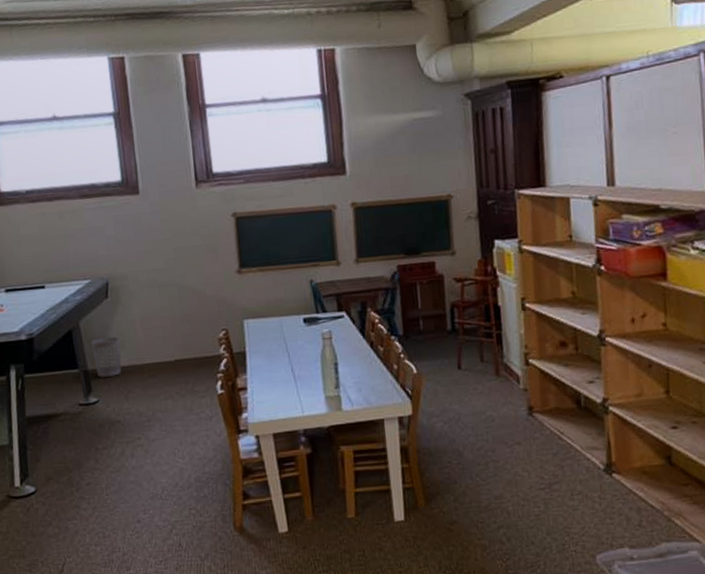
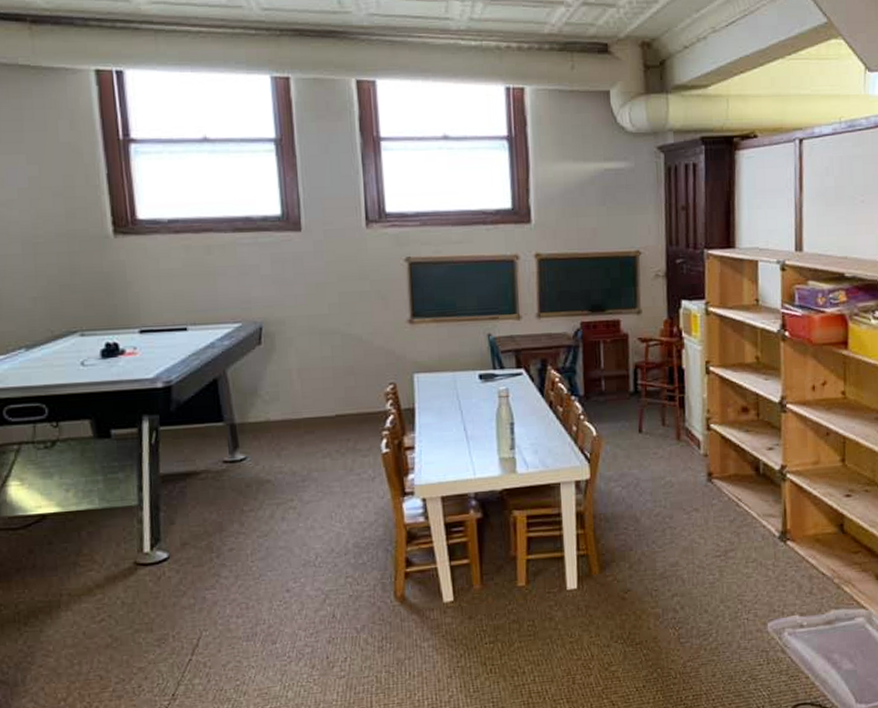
wastebasket: present [91,336,122,378] -> none [240,387,274,432]

